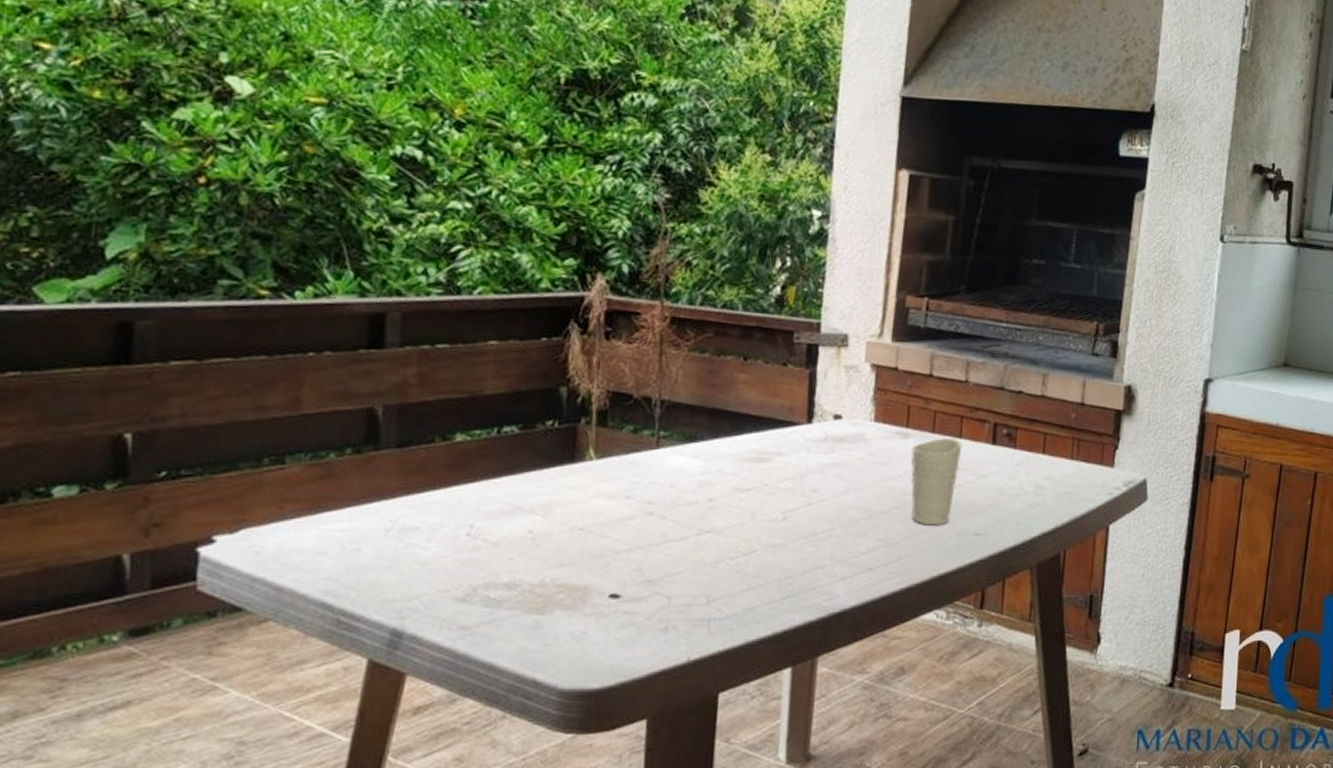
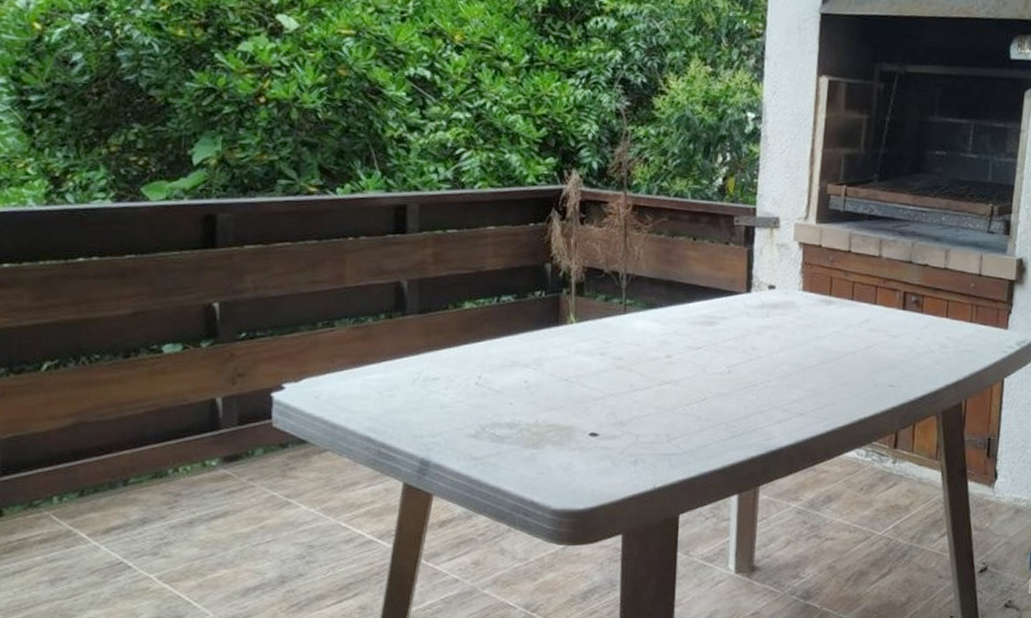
cup: present [910,437,963,526] -> none [834,303,877,378]

